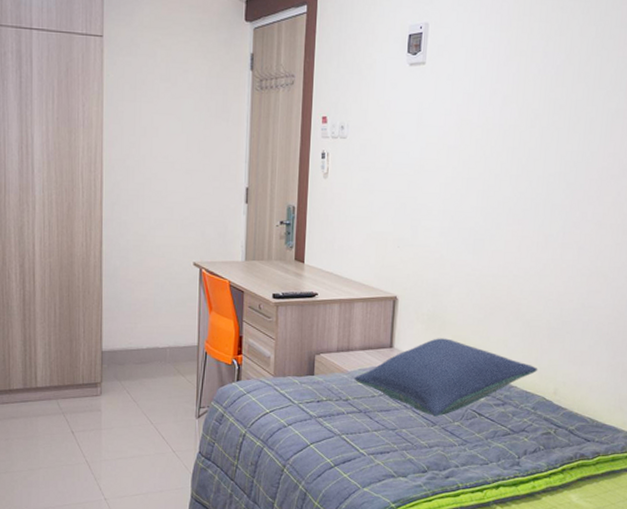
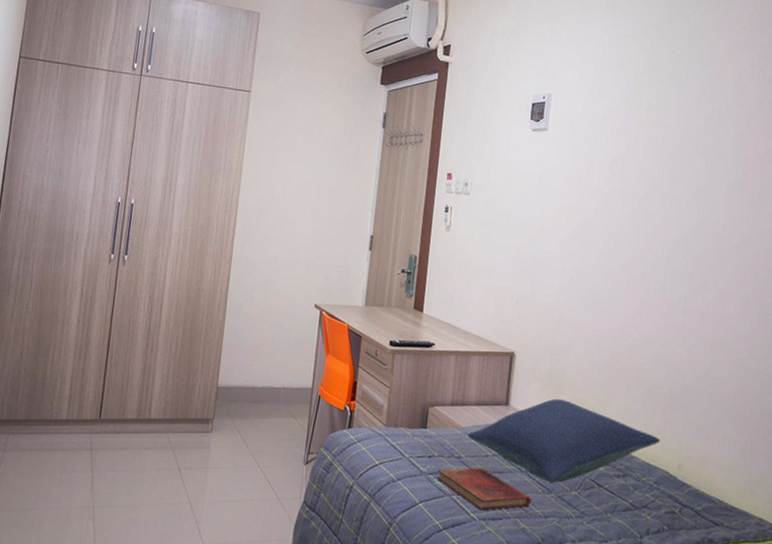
diary: none [327,407,417,446] -> present [437,467,532,511]

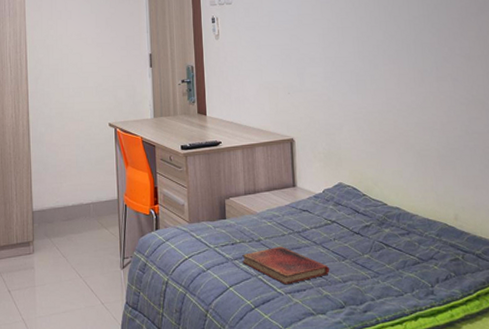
pillow: present [467,398,661,485] -> none [263,174,436,252]

